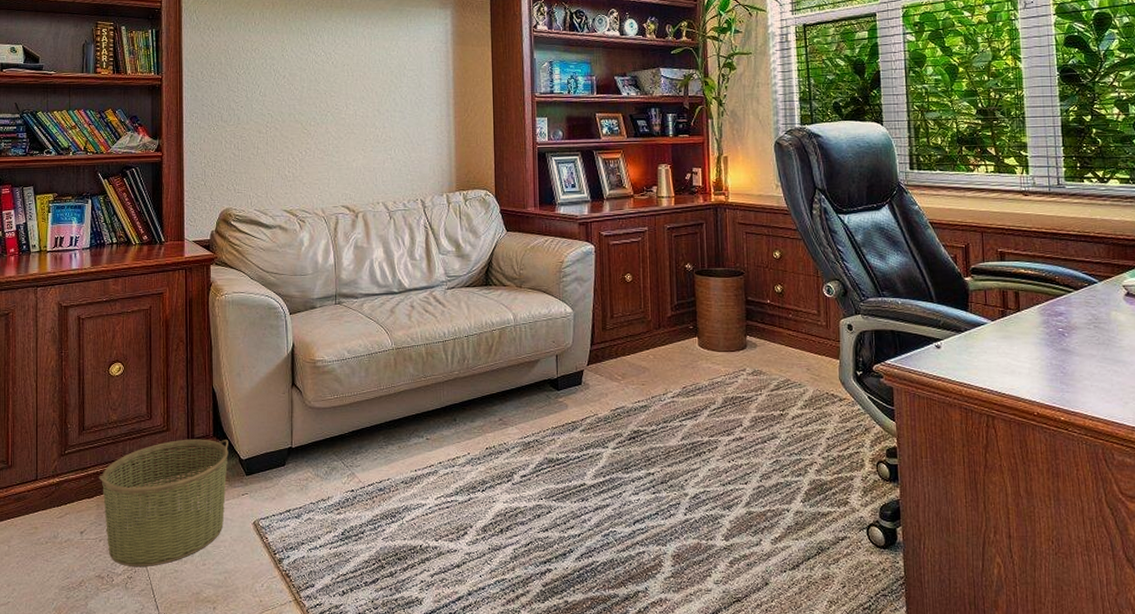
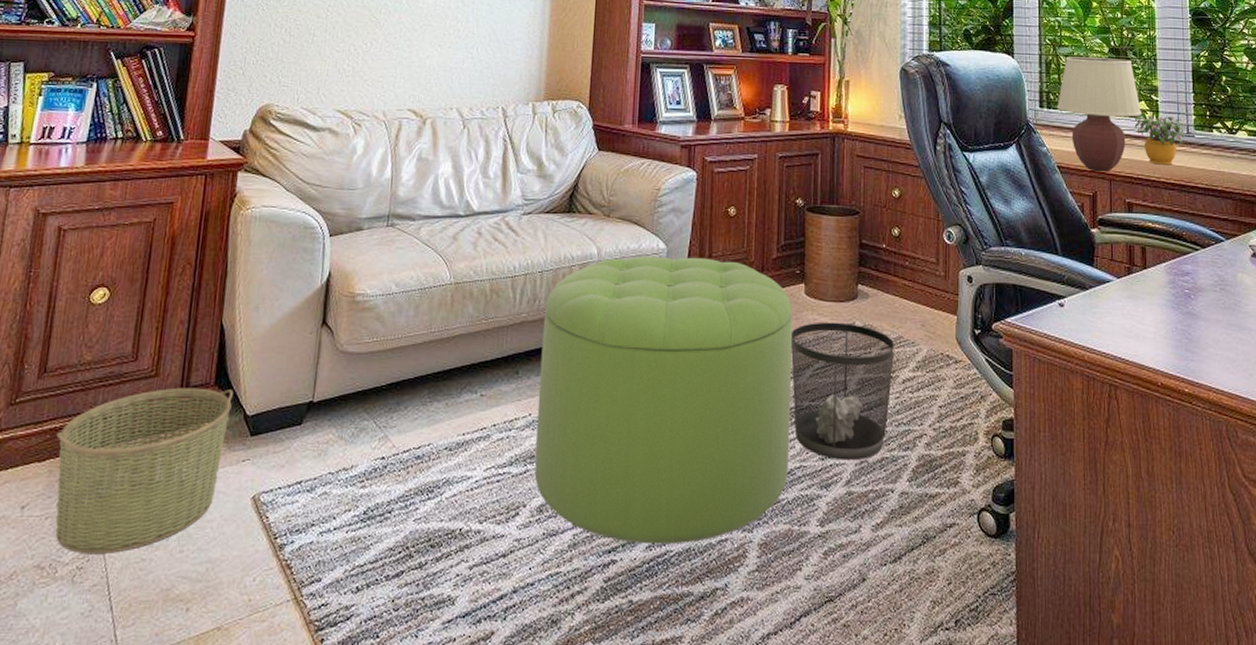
ottoman: none [473,318,694,556] -> present [534,256,793,545]
waste bin: none [688,369,784,486] -> present [790,322,895,461]
table lamp: none [927,119,1012,226] -> present [1057,56,1143,172]
potted flower: none [1004,167,1057,216] -> present [1134,114,1187,165]

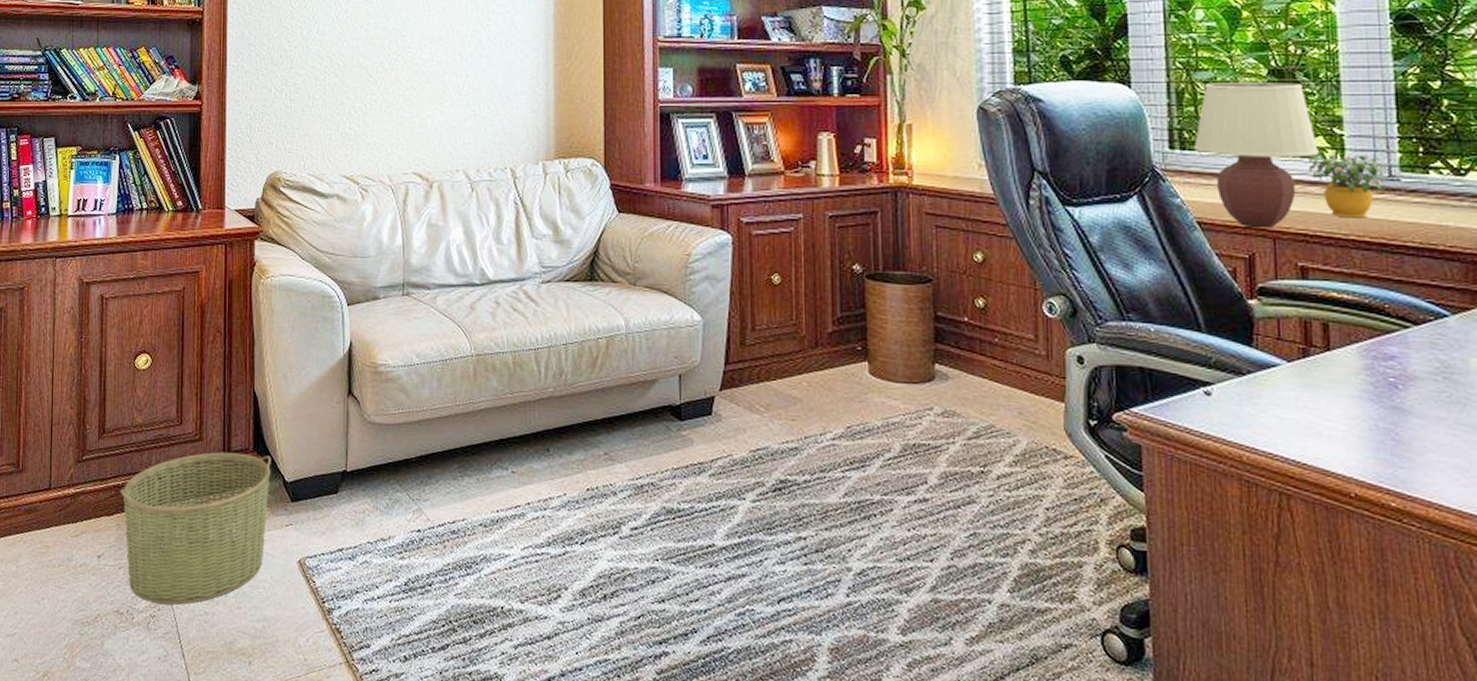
ottoman: present [534,256,793,545] -> none [572,328,860,641]
waste bin: present [790,322,895,461] -> none [854,405,986,565]

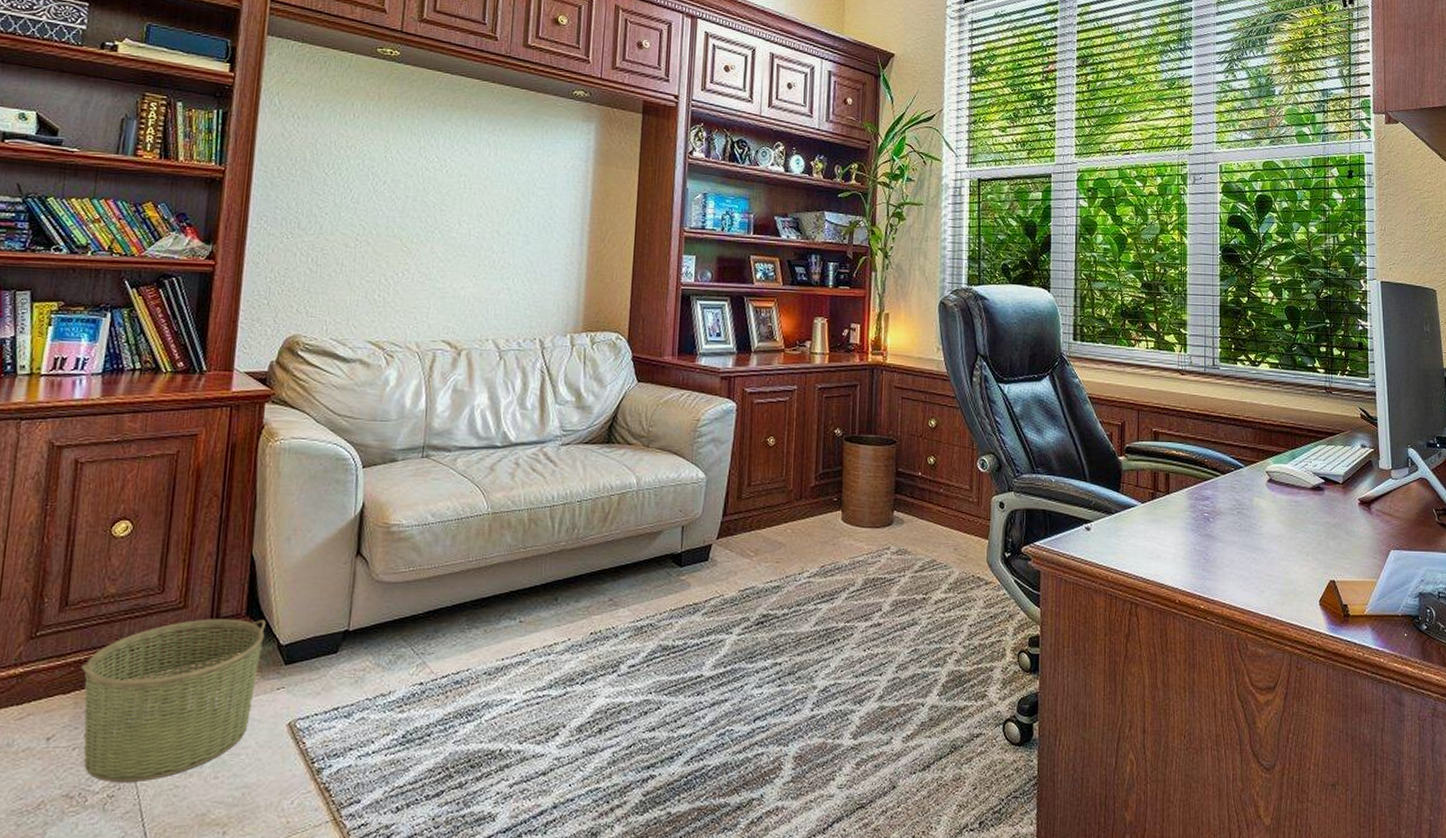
table lamp: present [1194,81,1320,229] -> none [1090,291,1171,403]
potted flower: present [1308,152,1388,218] -> none [1163,347,1212,396]

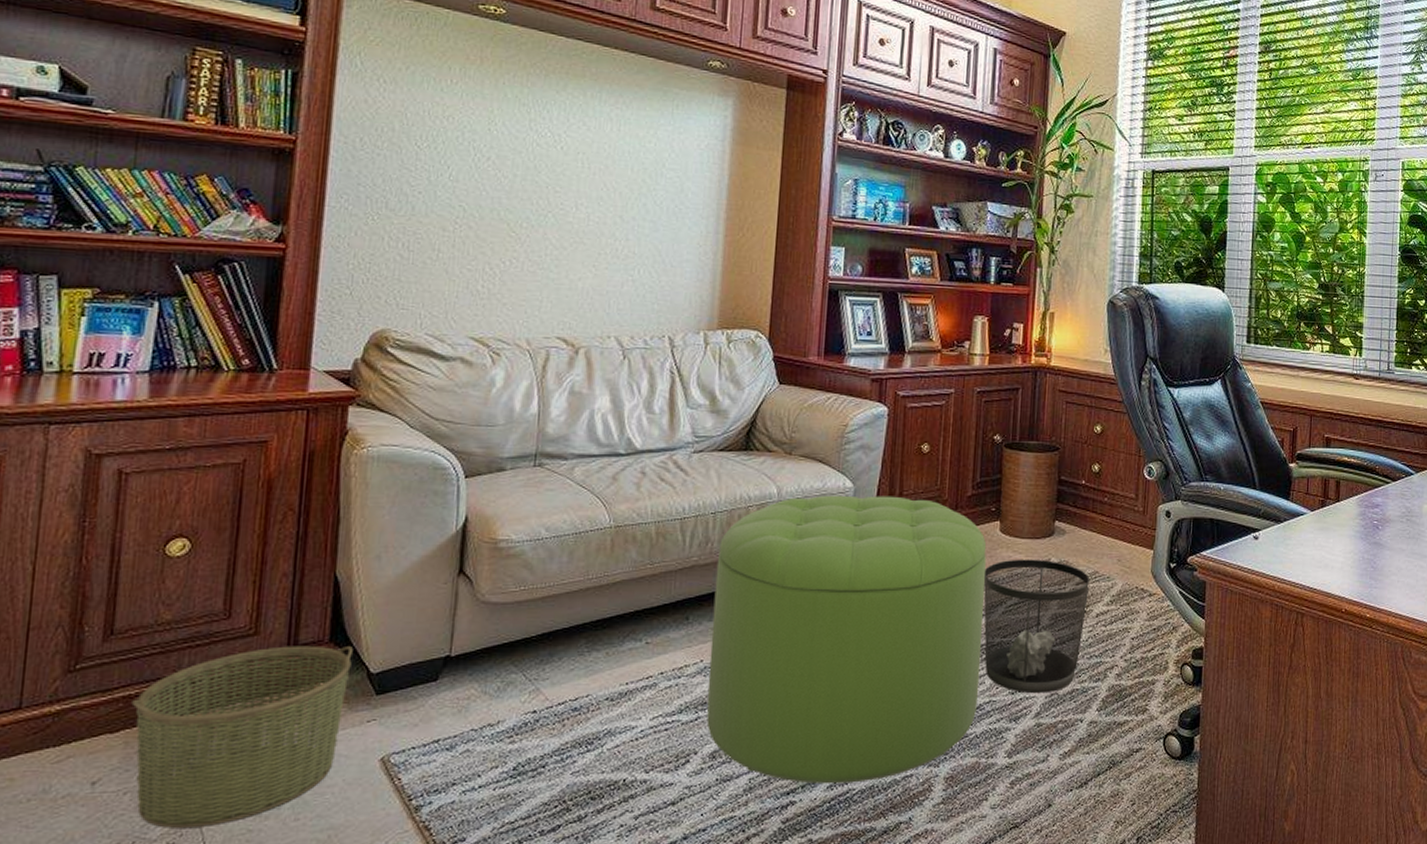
ottoman: none [574,485,830,760] -> present [706,495,987,784]
waste bin: none [827,547,929,677] -> present [983,559,1091,694]

